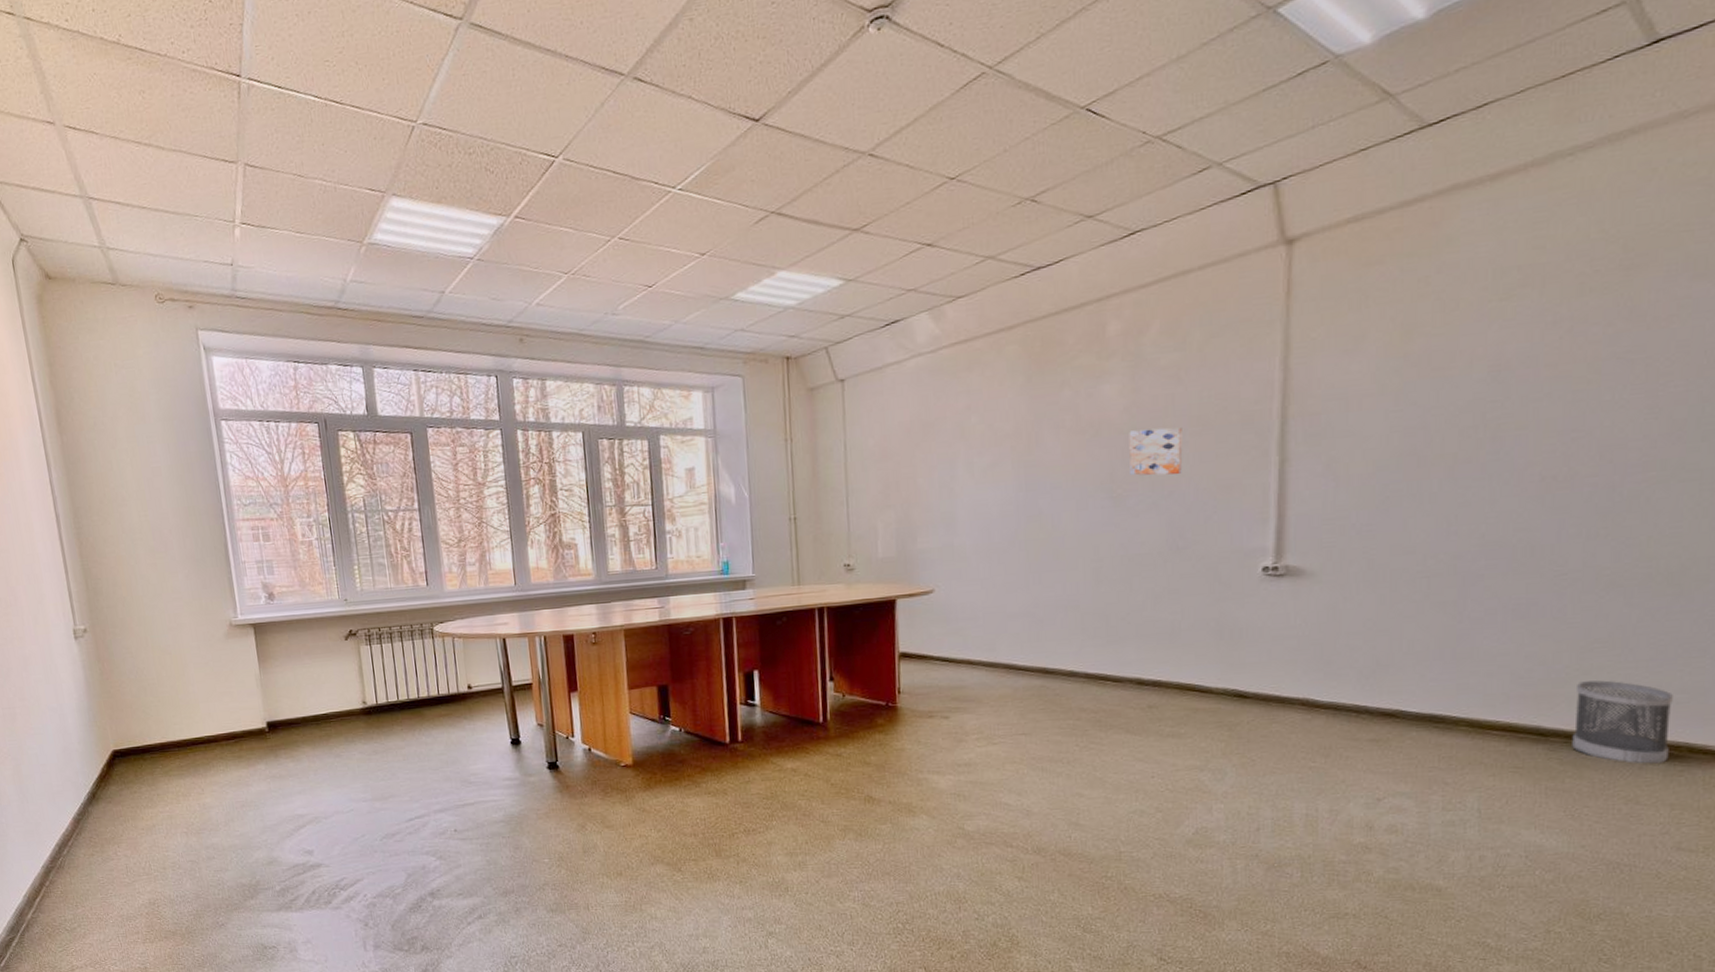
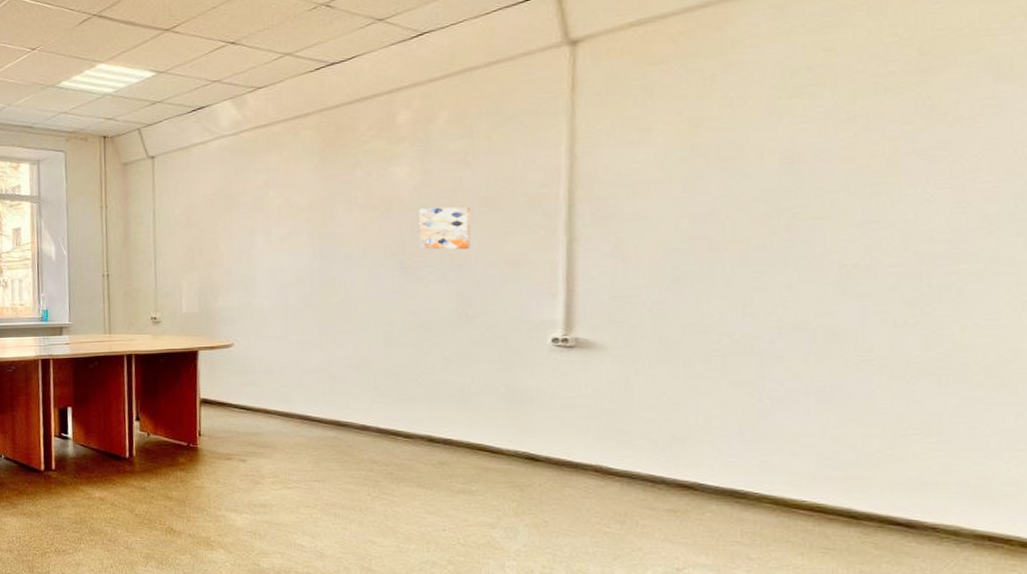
wastebasket: present [1572,680,1673,764] -> none [887,467,999,556]

